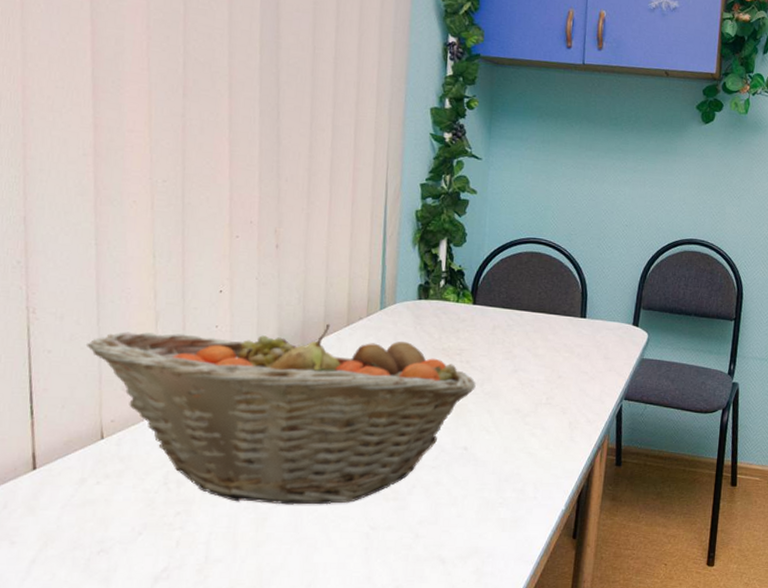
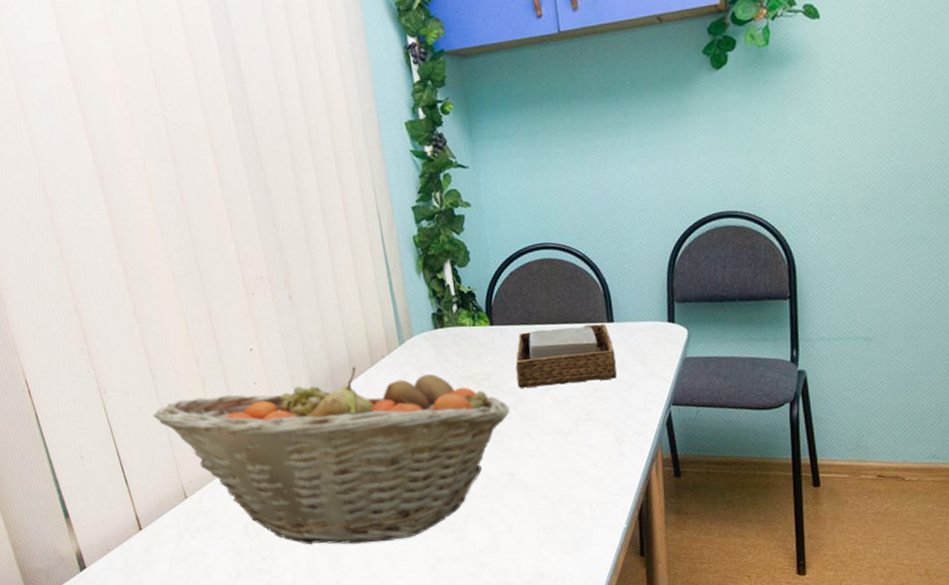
napkin holder: none [487,315,582,369] -> present [515,324,617,388]

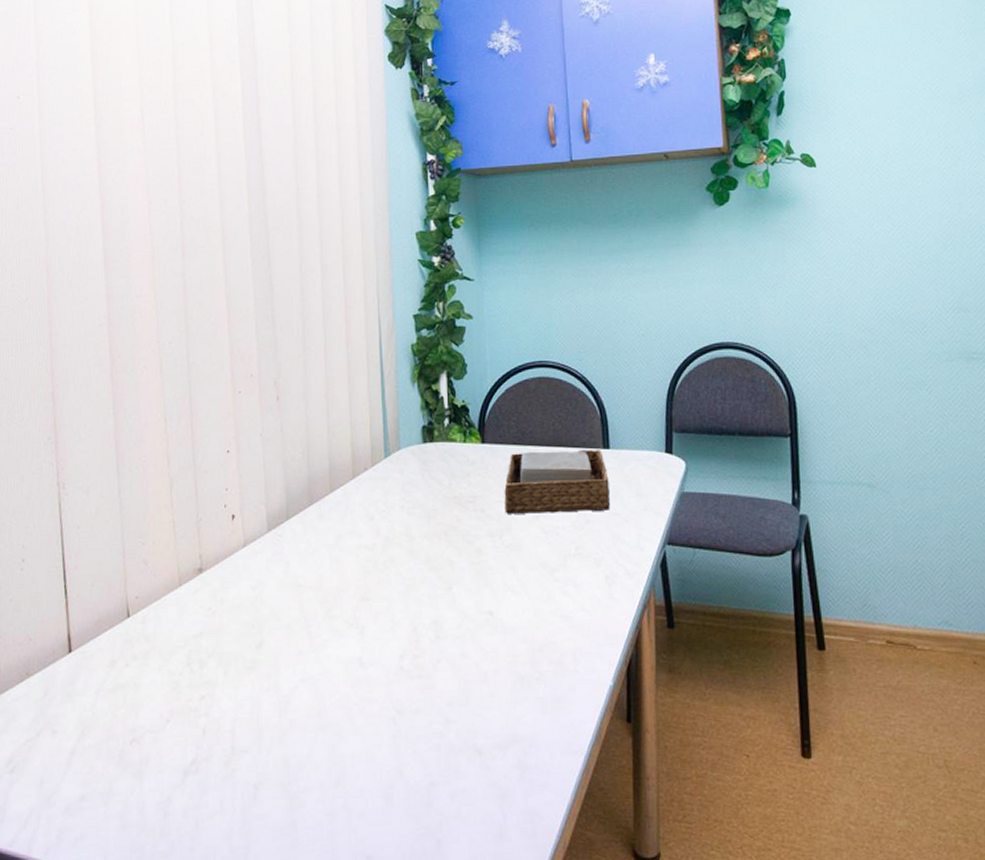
fruit basket: present [153,366,510,545] -> none [110,477,494,686]

